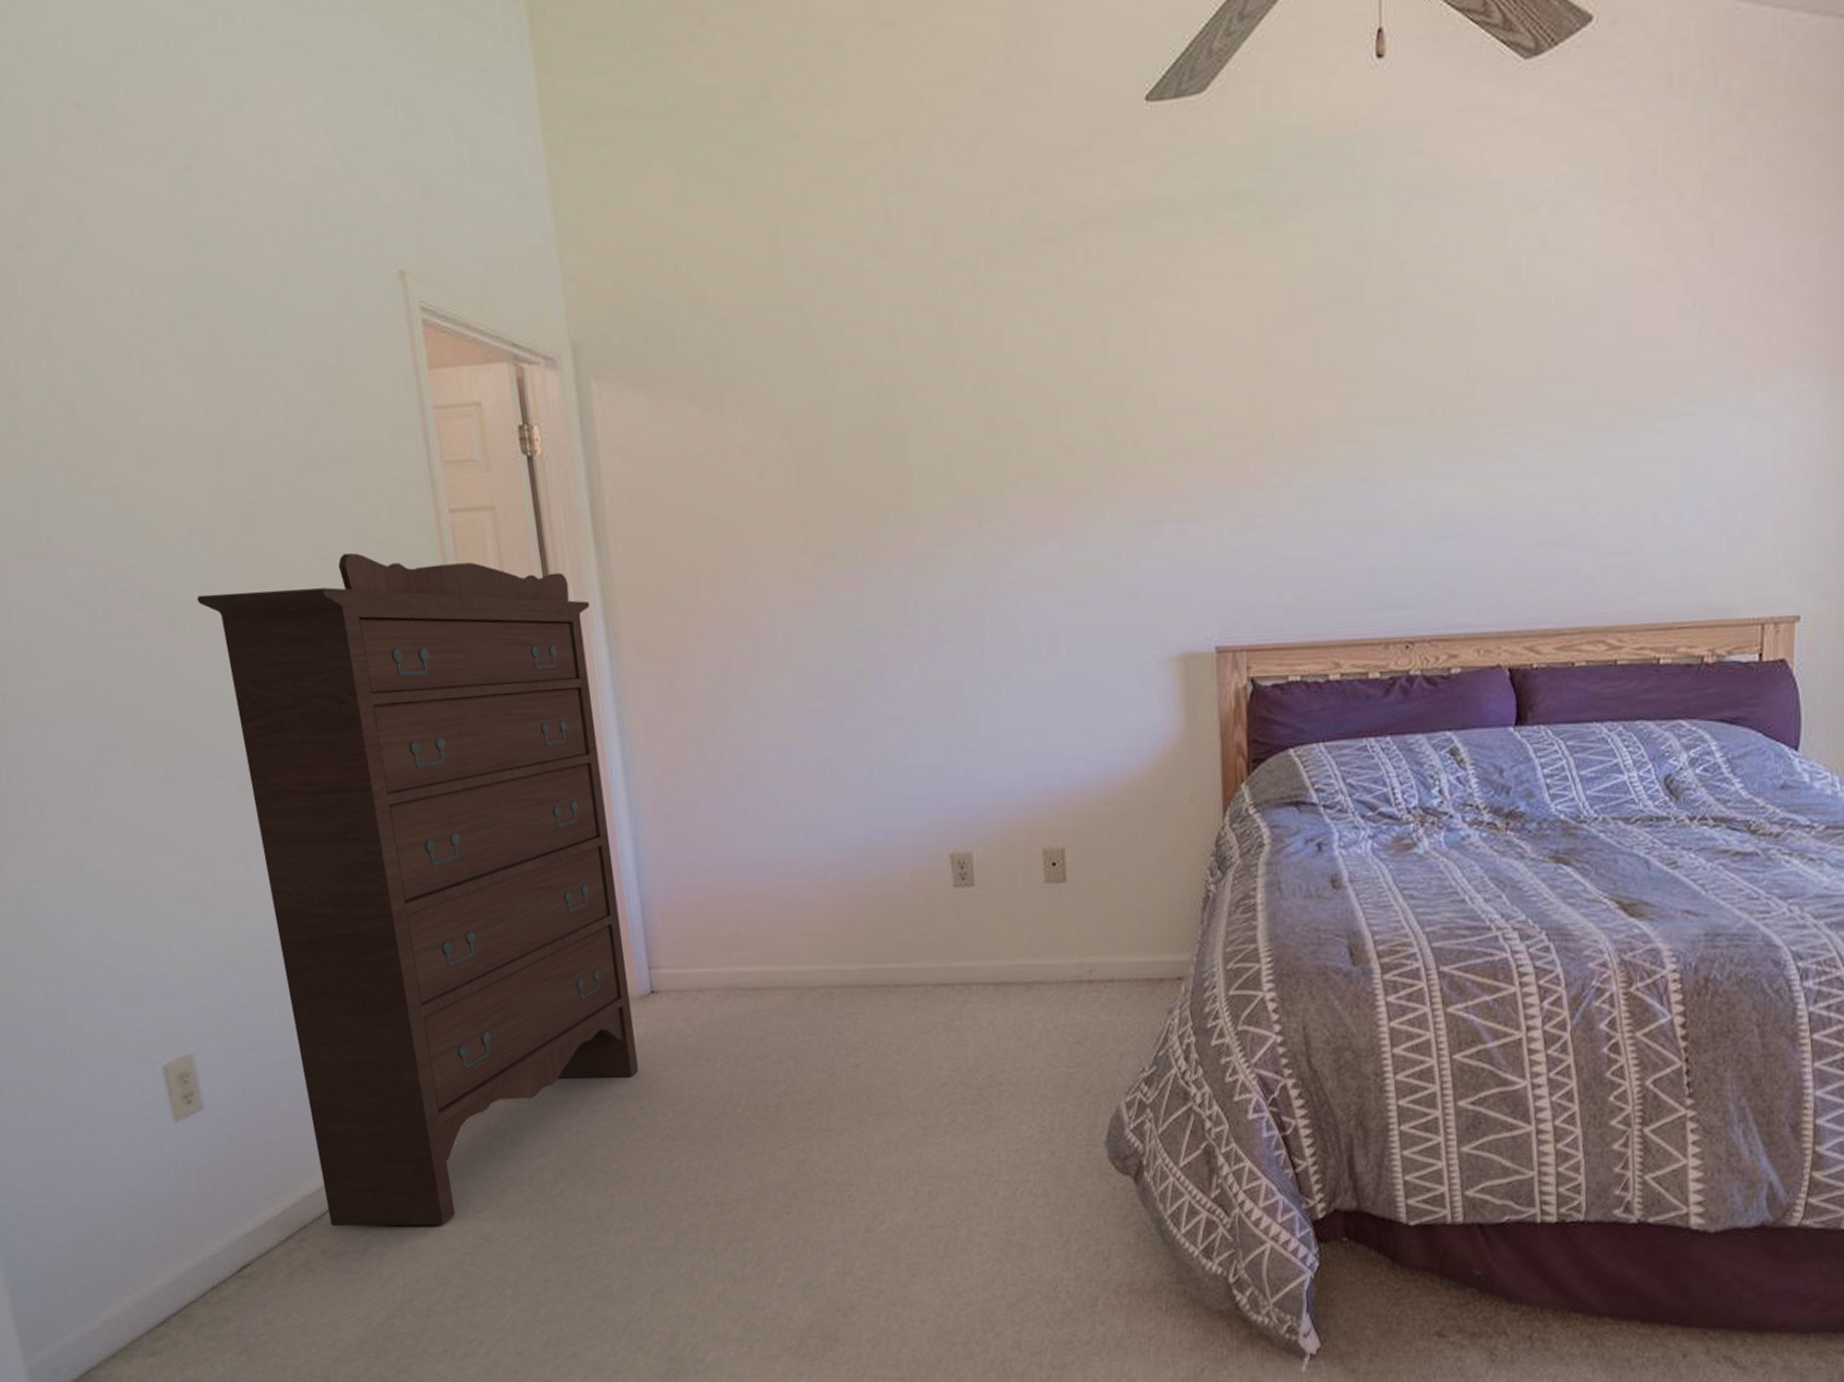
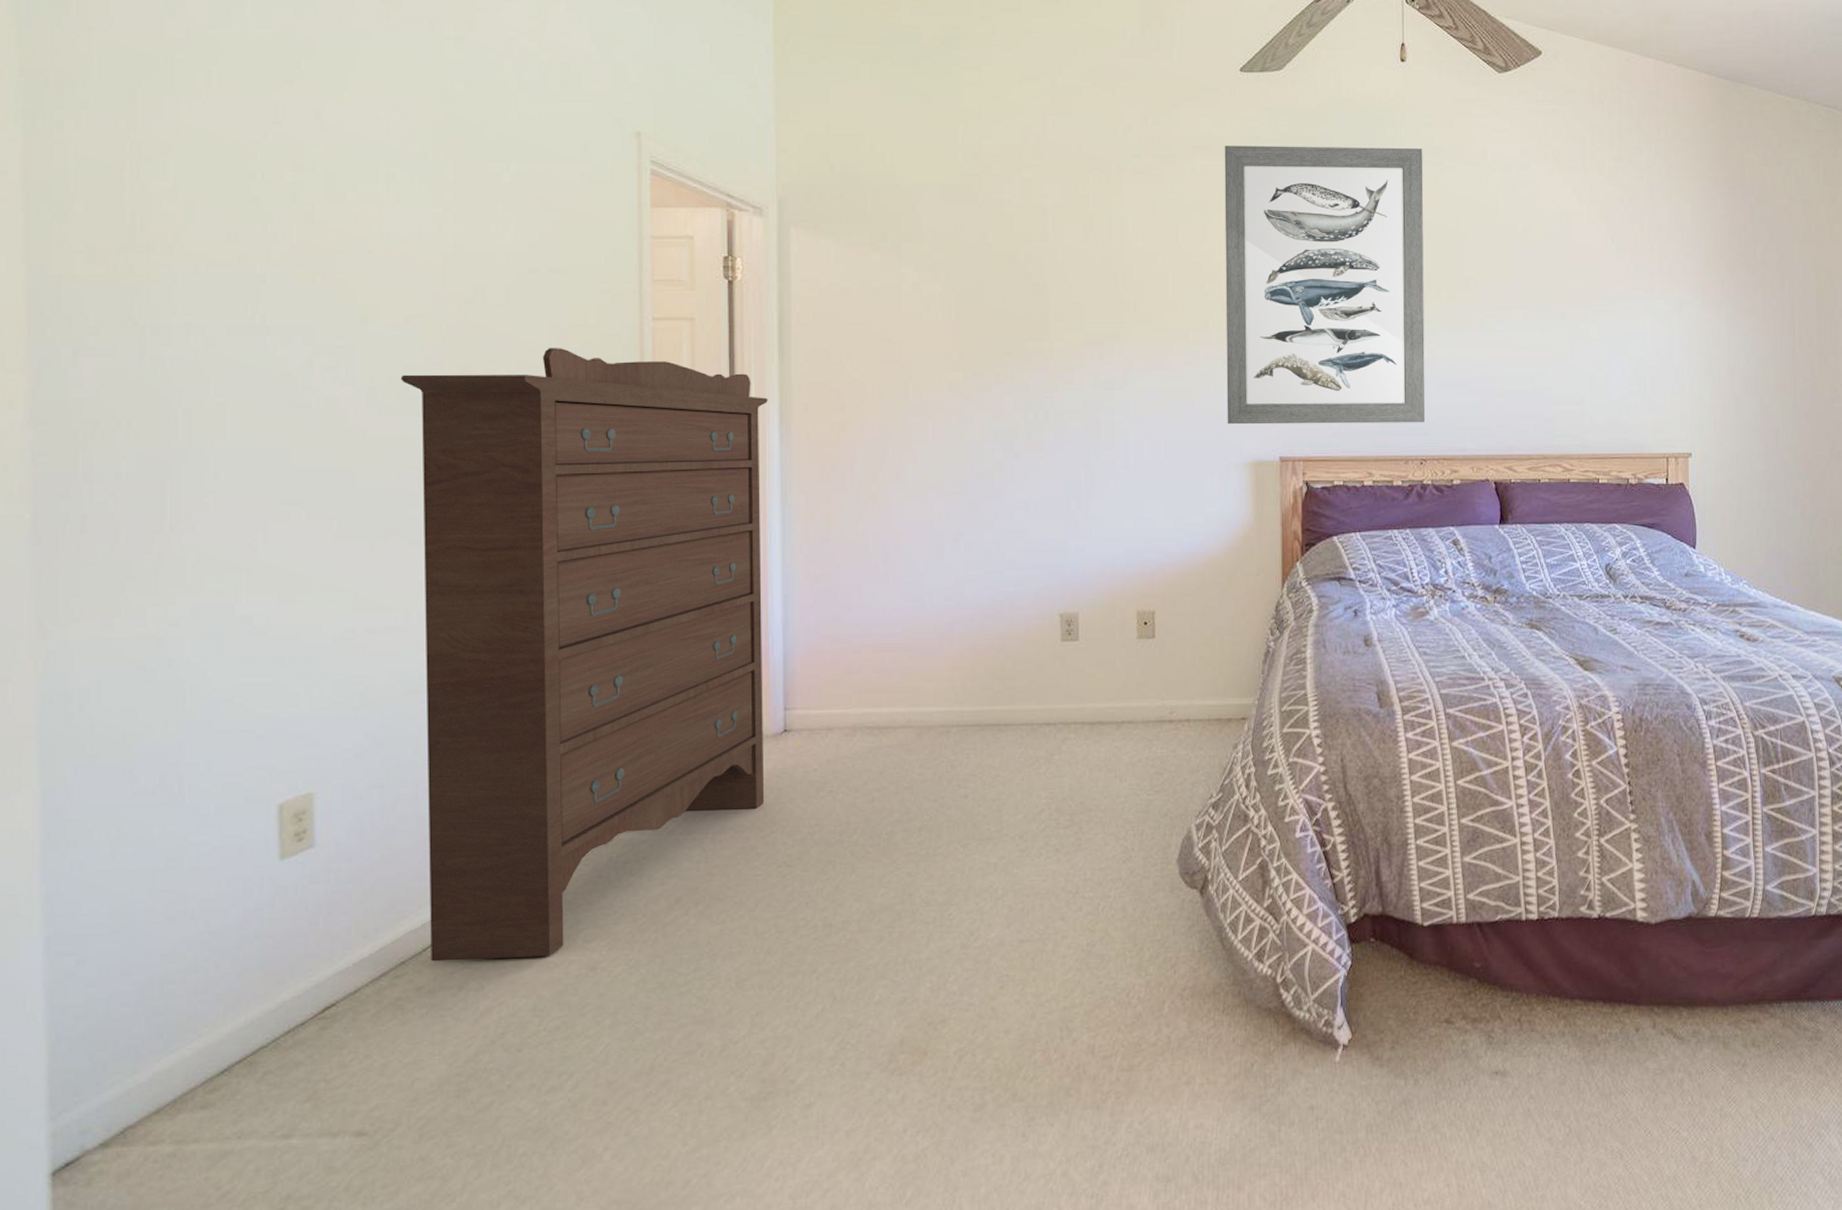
wall art: none [1127,190,1413,607] -> present [1224,145,1426,425]

